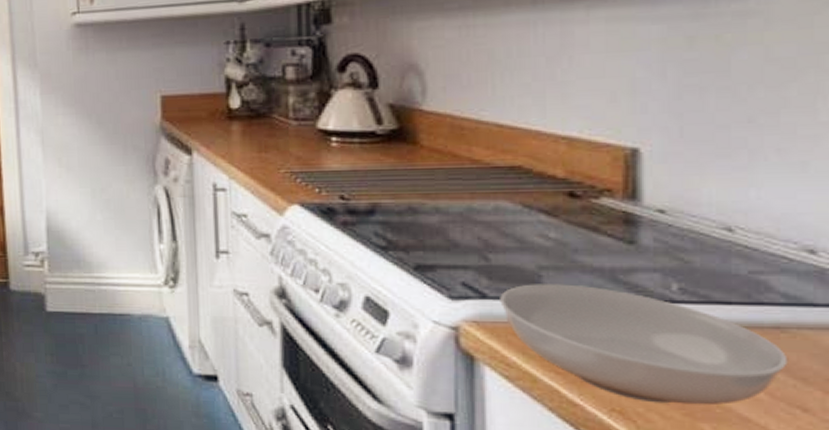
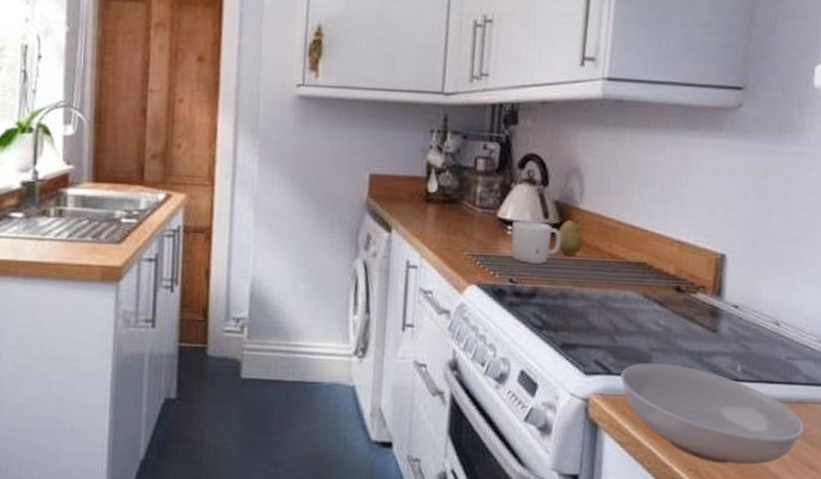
mug: none [335,129,402,177] -> present [511,220,561,264]
fruit: none [393,118,432,164] -> present [554,216,585,255]

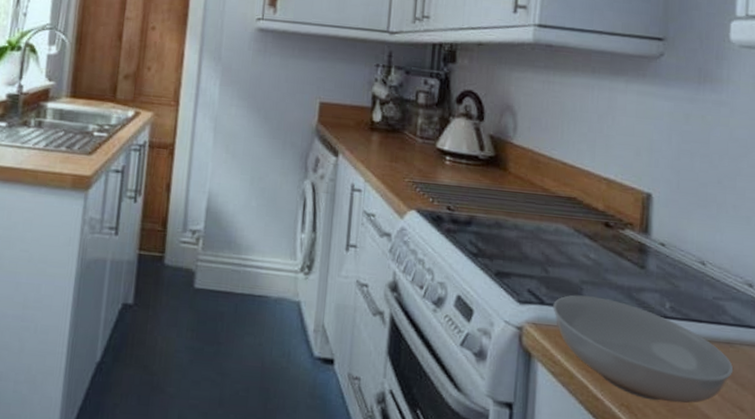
mug: present [511,220,561,264] -> none [448,152,496,194]
fruit: present [554,216,585,255] -> none [489,150,518,187]

